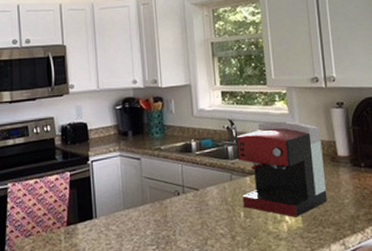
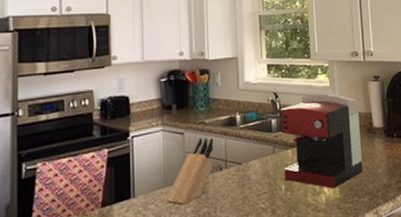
knife block: none [126,163,171,227] -> present [165,137,214,205]

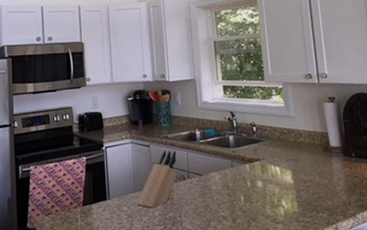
coffee maker: present [279,94,363,189] -> none [236,113,321,203]

